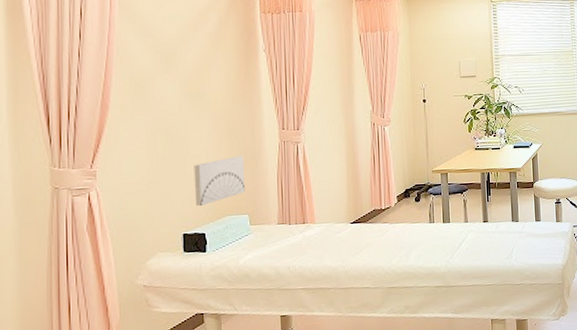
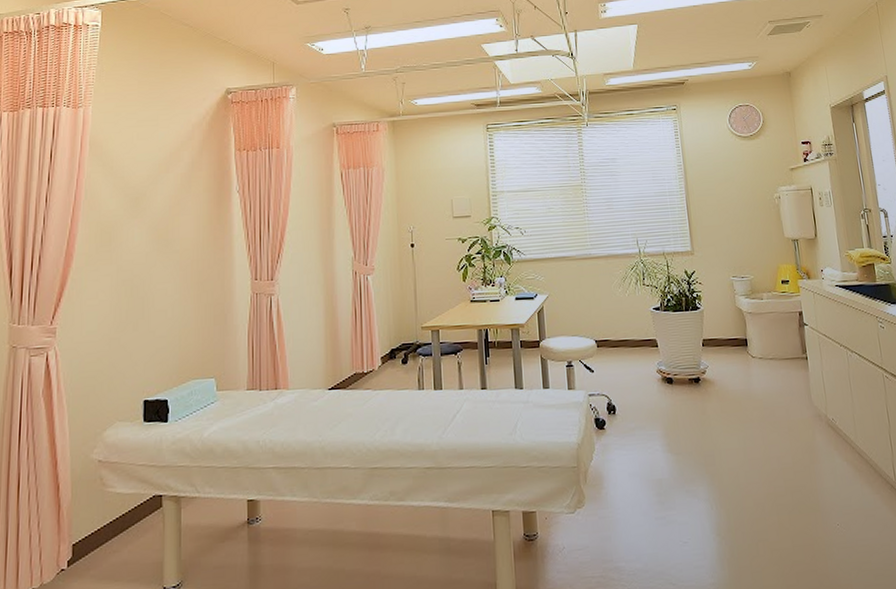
wall art: present [194,156,246,206] -> none [158,310,213,368]

